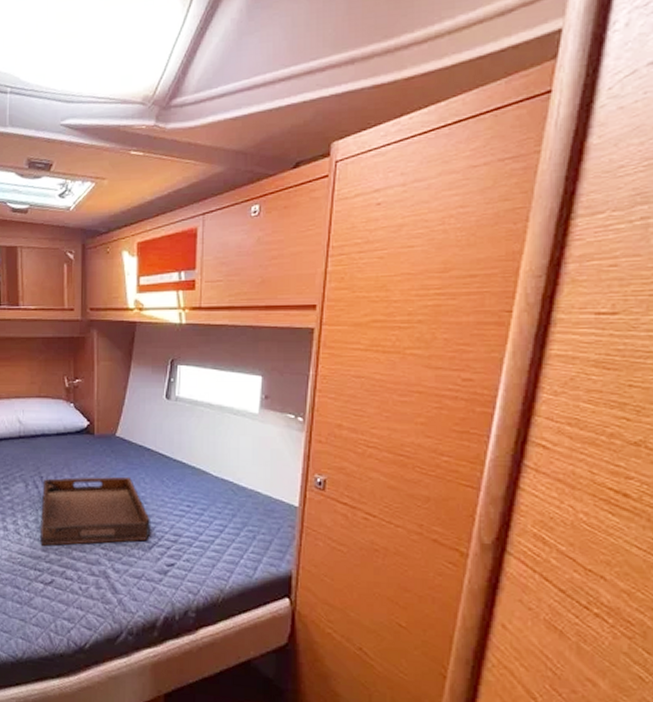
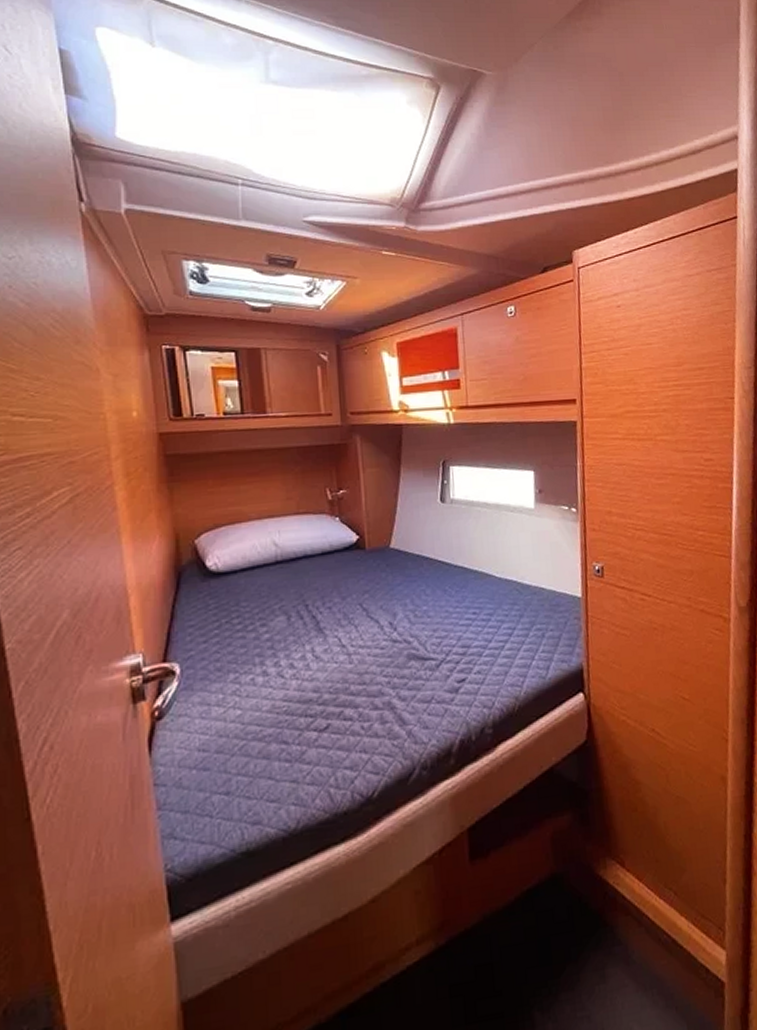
serving tray: present [40,476,150,546] -> none [308,590,437,686]

